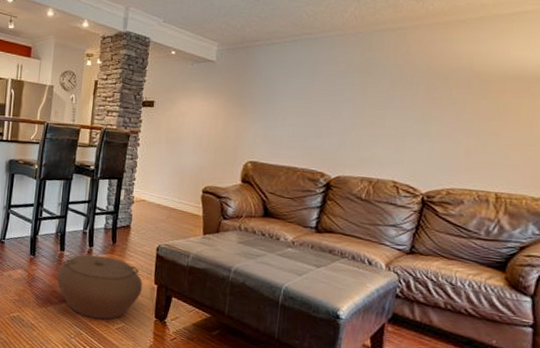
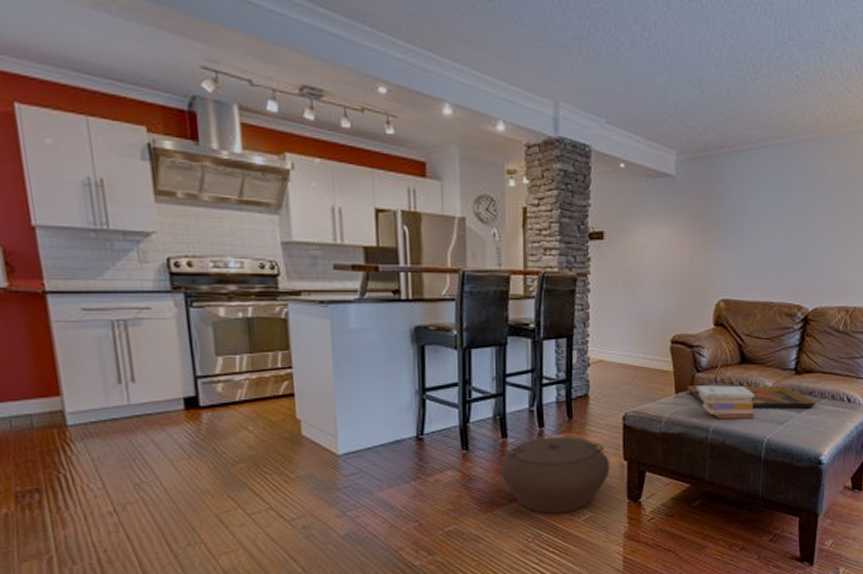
decorative tray: none [213,230,336,265] -> present [687,385,816,410]
books: none [222,231,275,267] -> present [696,385,755,419]

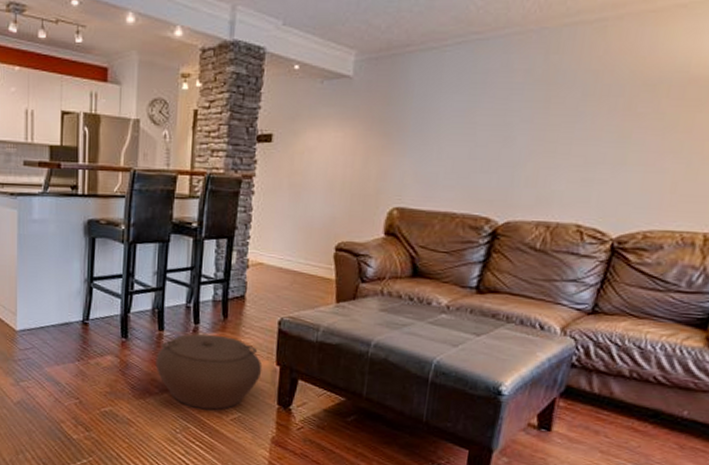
decorative tray: present [687,385,816,410] -> none [349,296,500,333]
books: present [696,385,755,419] -> none [359,297,426,337]

